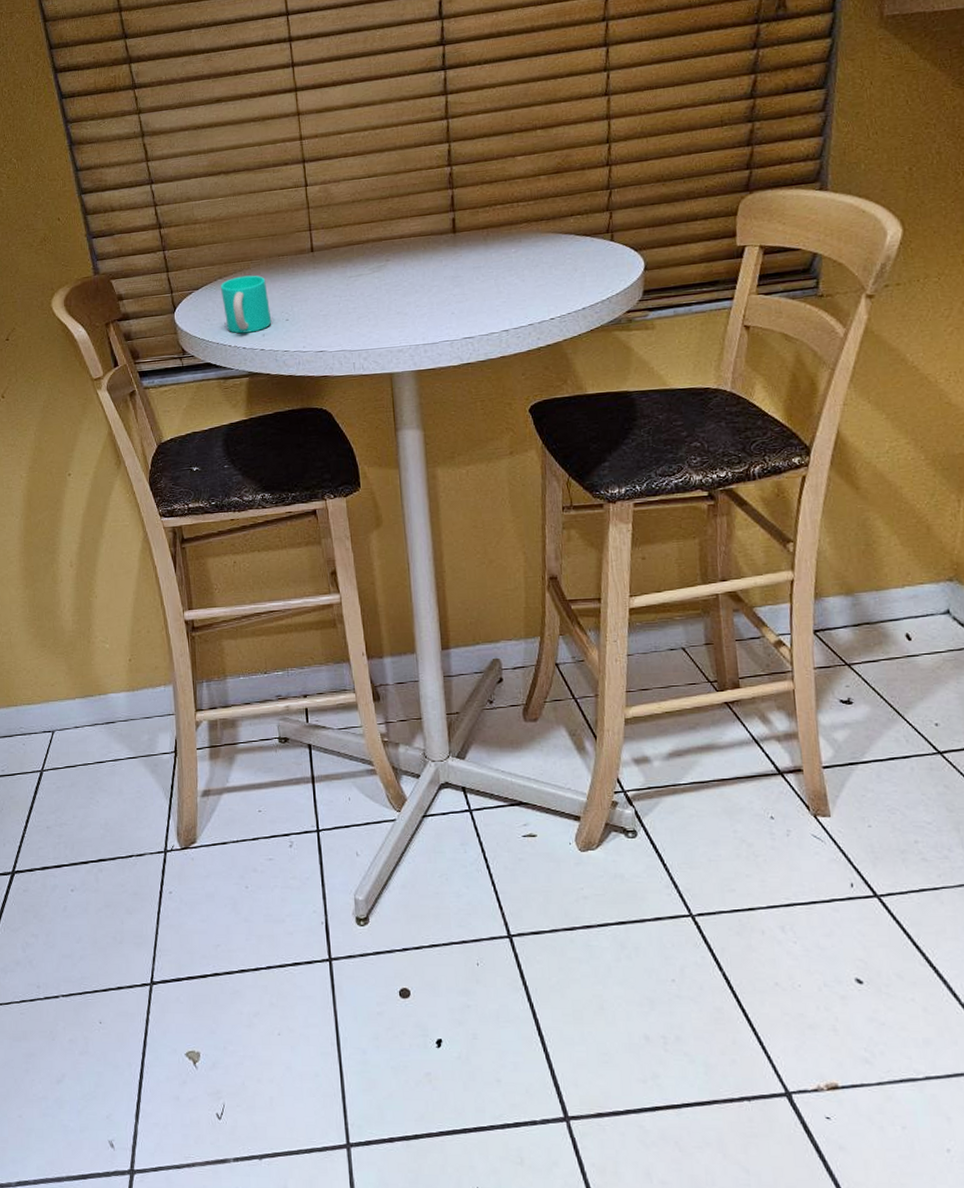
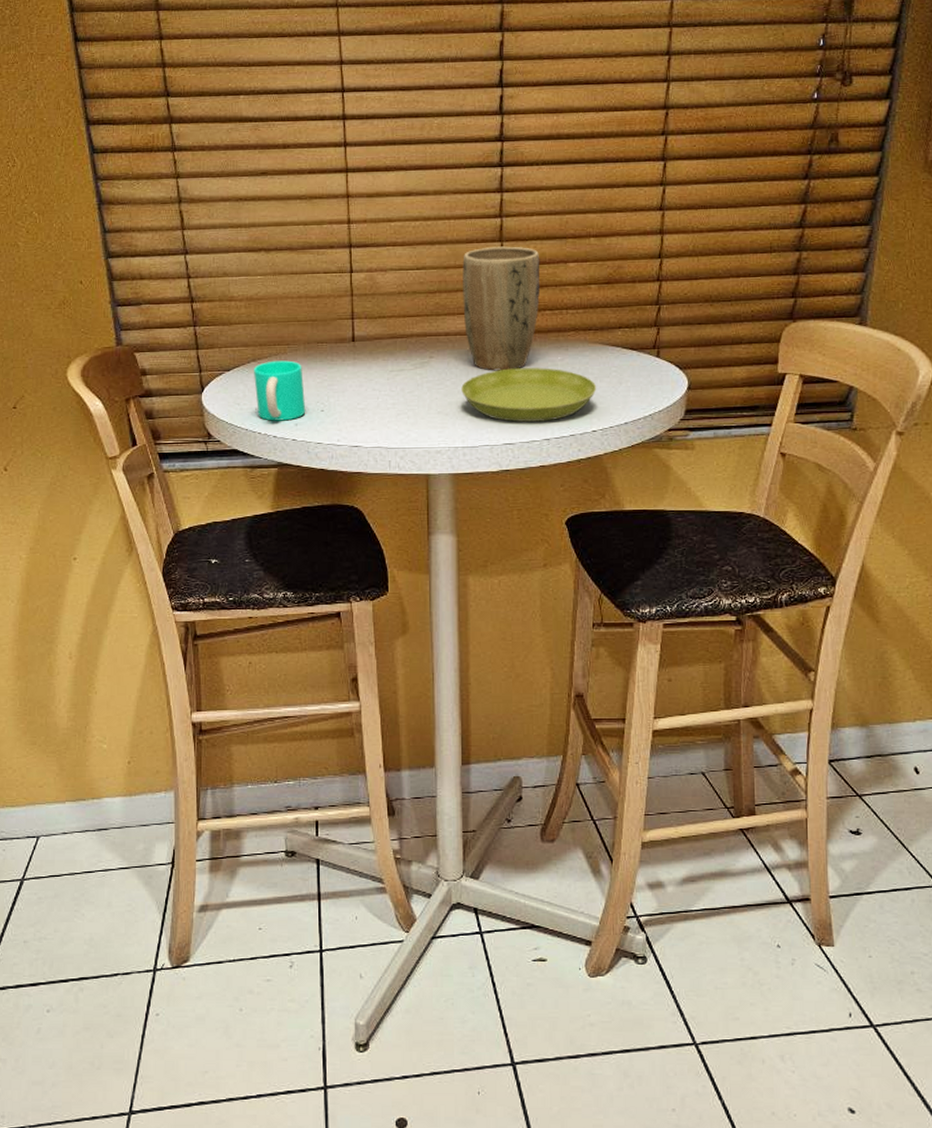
plant pot: none [412,145,490,269] -> present [462,246,541,371]
saucer: none [418,261,553,316] -> present [461,368,597,422]

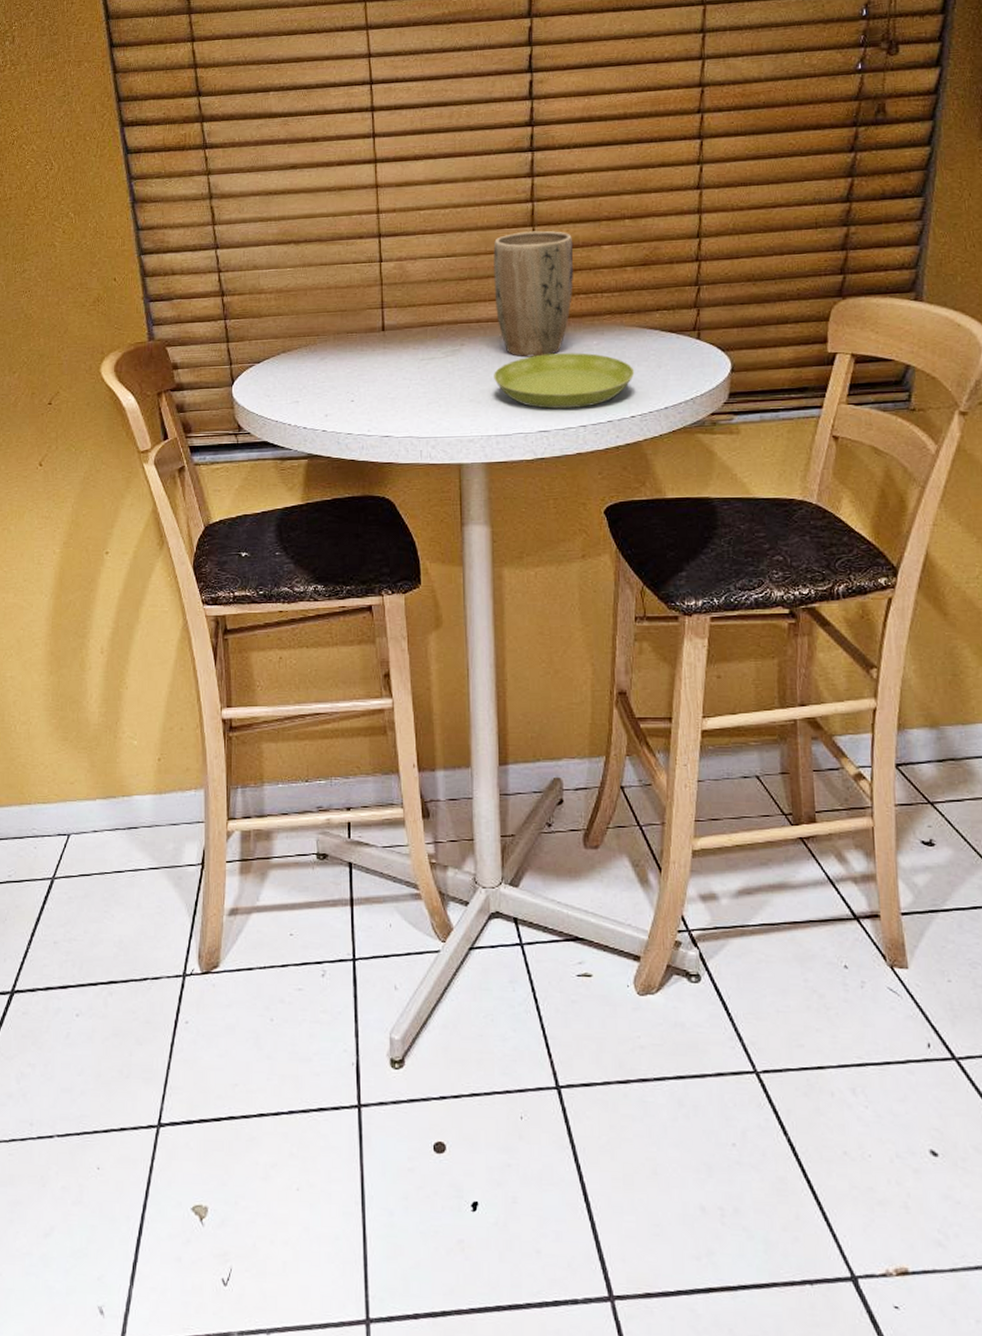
cup: present [253,360,306,421] -> none [283,351,336,412]

